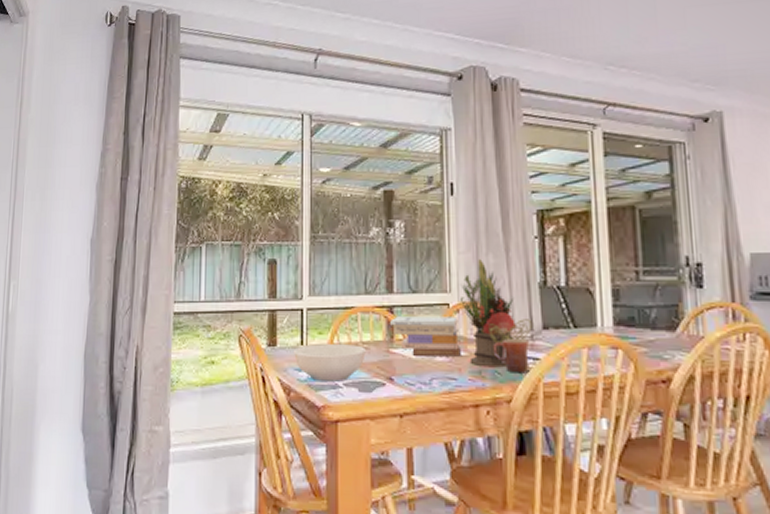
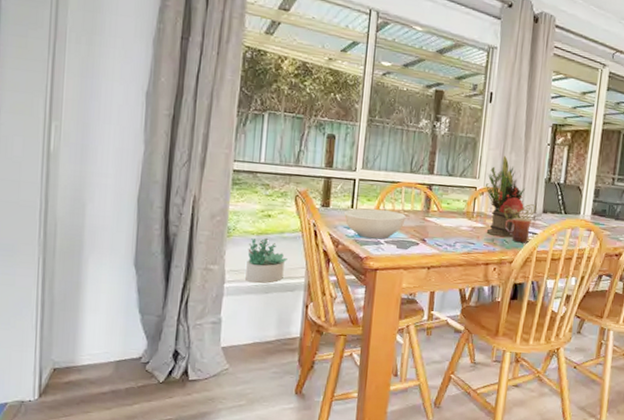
succulent plant: none [190,389,235,447] -> present [244,237,287,284]
books: present [389,316,461,357] -> none [427,193,482,228]

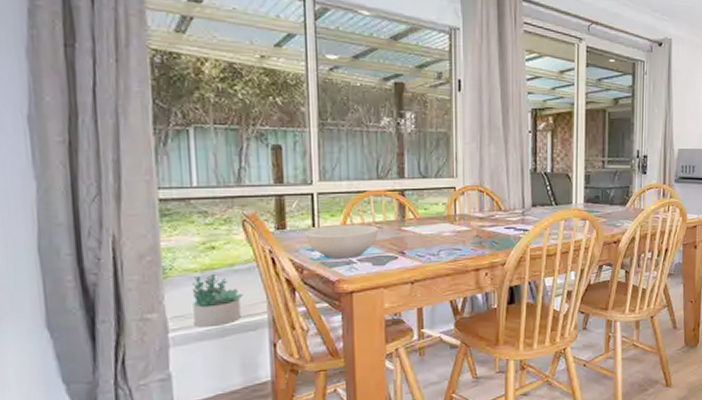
flower arrangement: present [485,156,536,238] -> none [464,149,524,239]
mug: present [504,217,532,243] -> none [491,215,522,242]

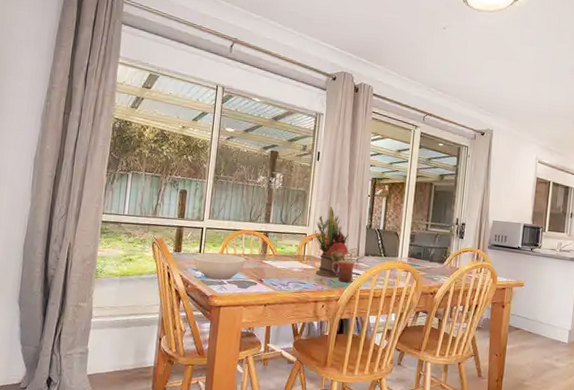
succulent plant: present [192,273,243,328] -> none [108,278,145,319]
flower arrangement: none [464,149,524,239] -> present [314,206,359,279]
mug: none [491,215,522,242] -> present [331,260,356,283]

